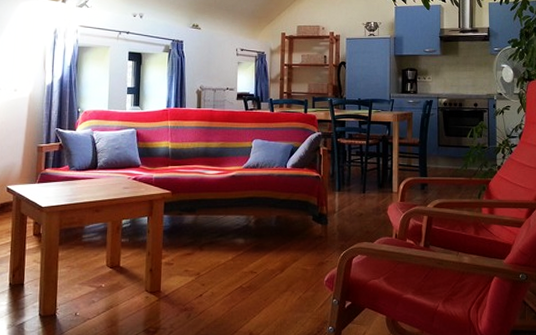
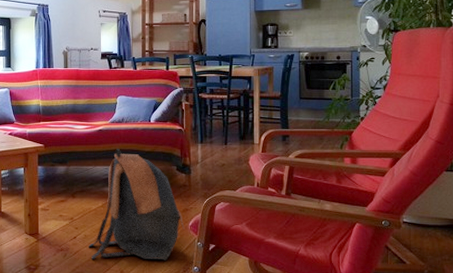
backpack: none [215,196,320,321] -> present [88,149,185,260]

